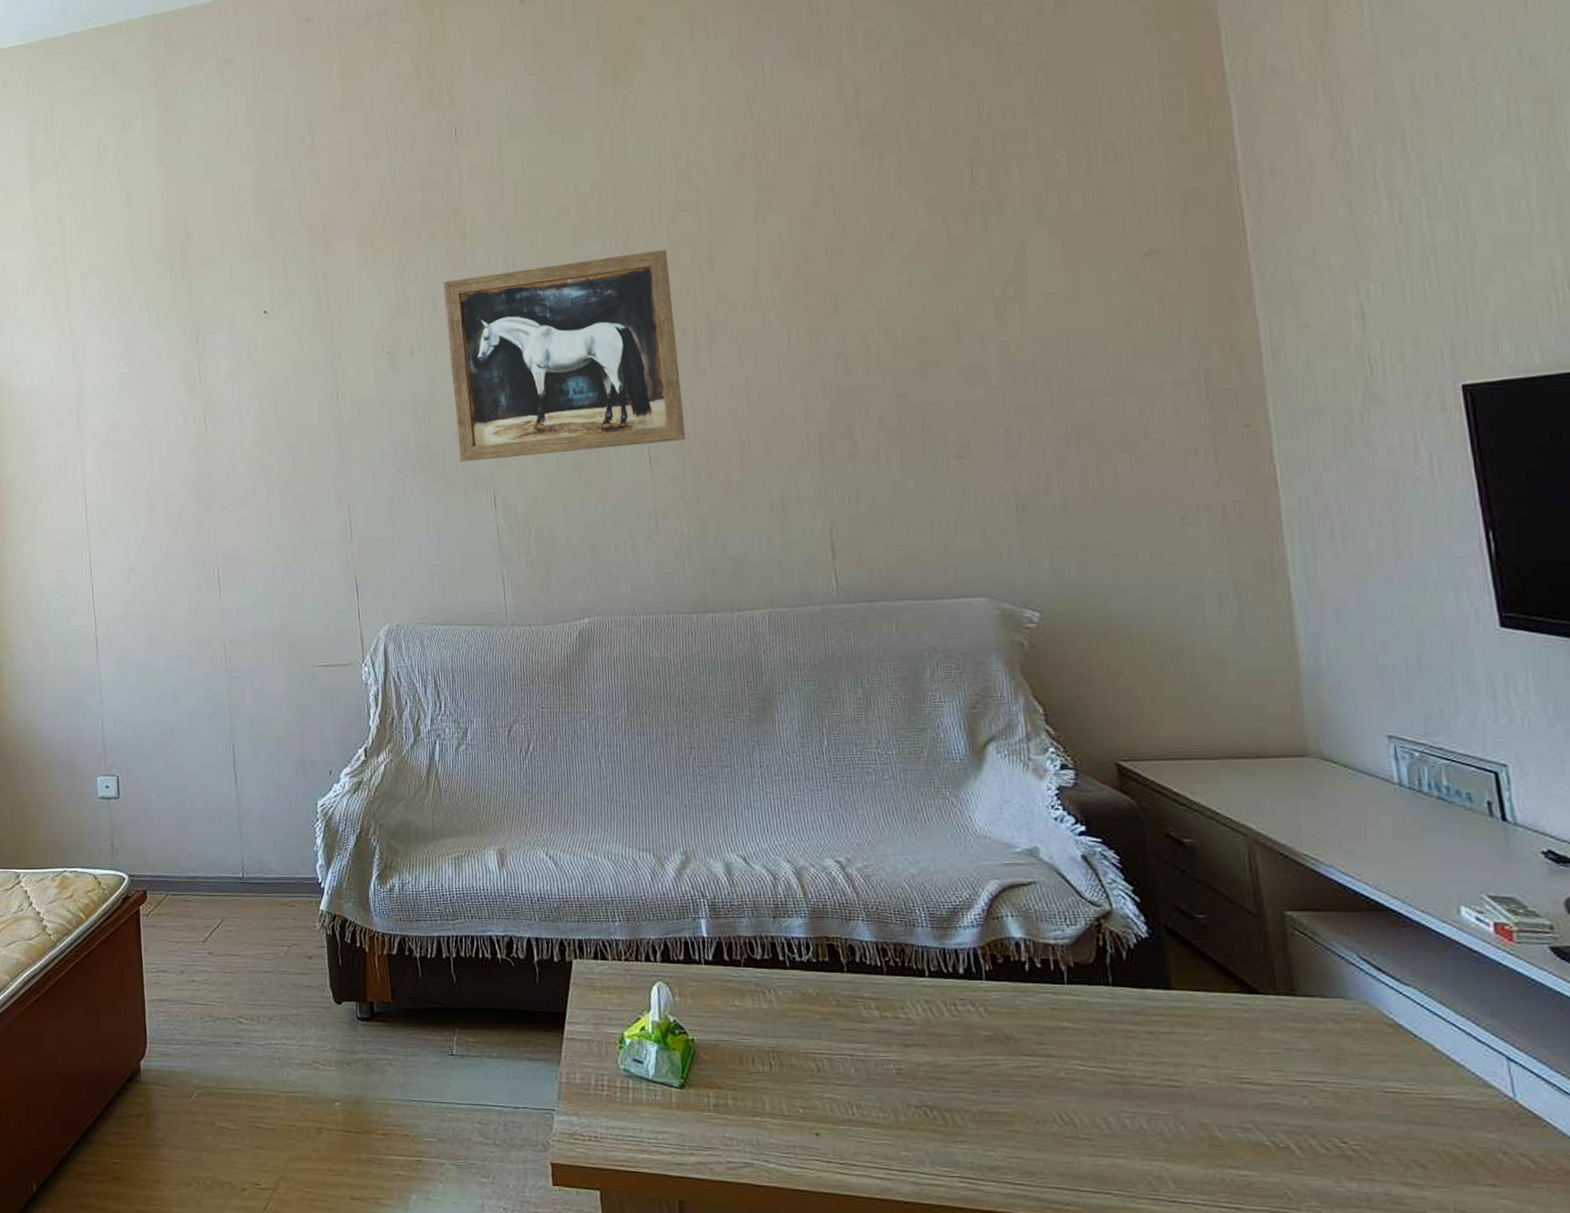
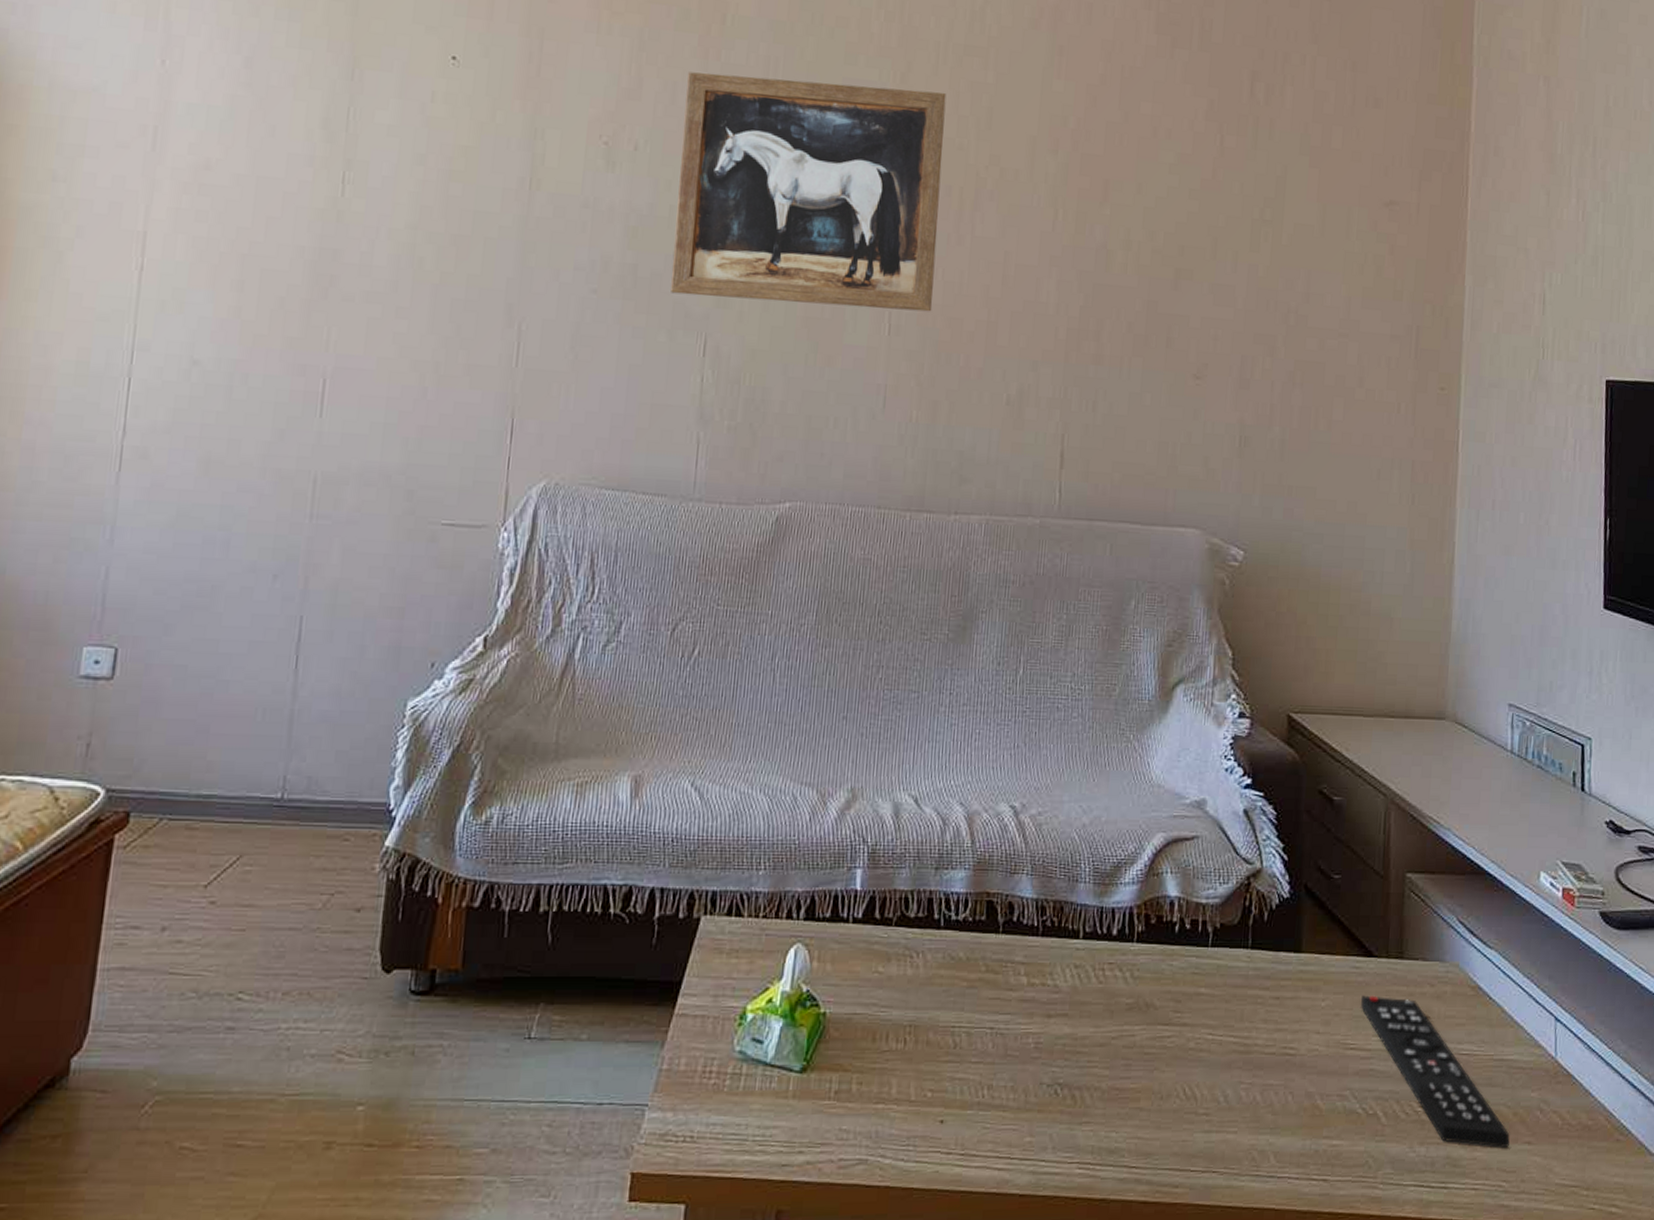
remote control: none [1251,1031,1467,1190] -> present [1361,995,1510,1149]

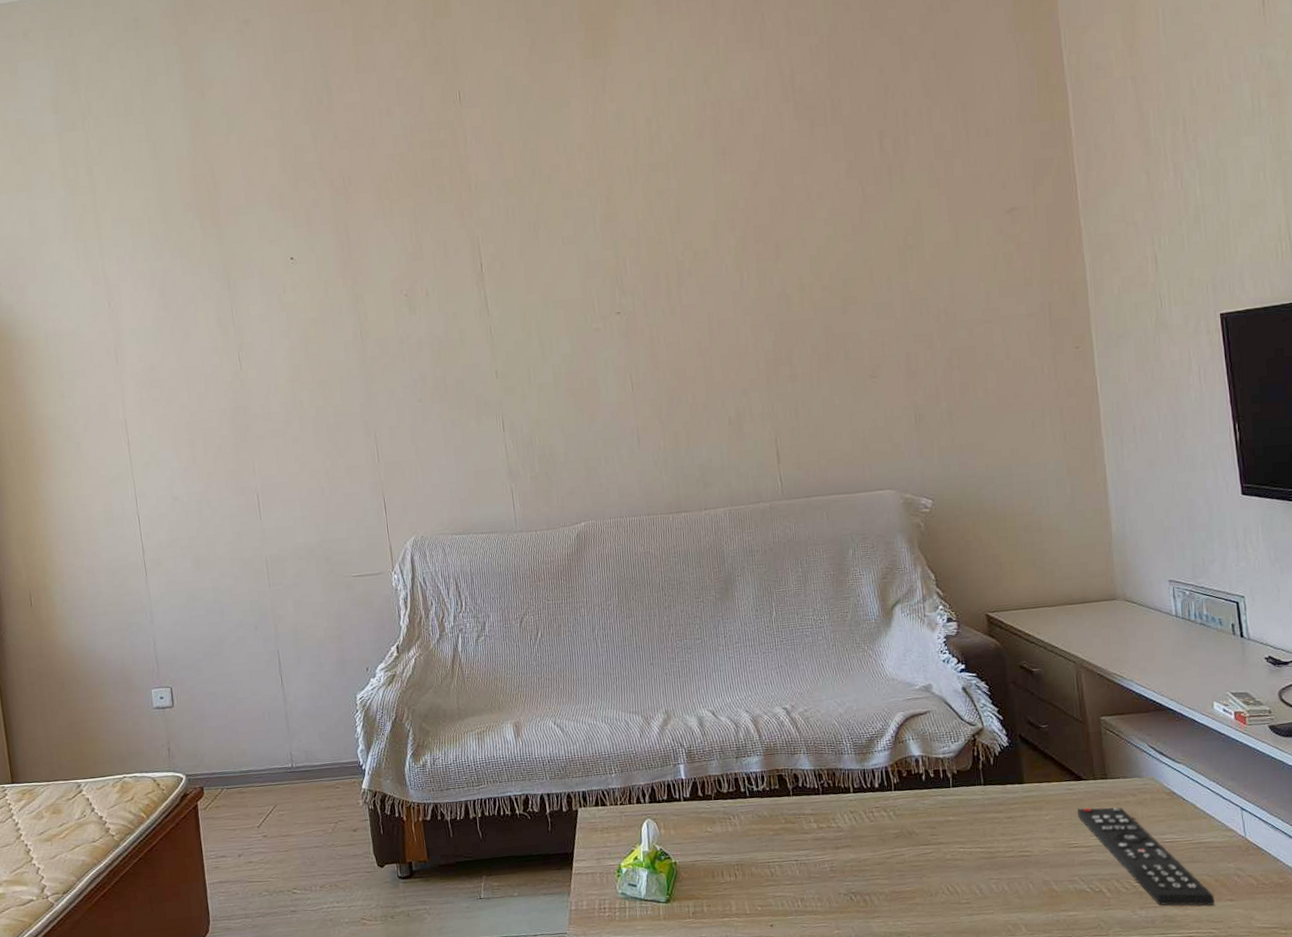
wall art: present [670,72,947,312] -> none [453,204,661,392]

